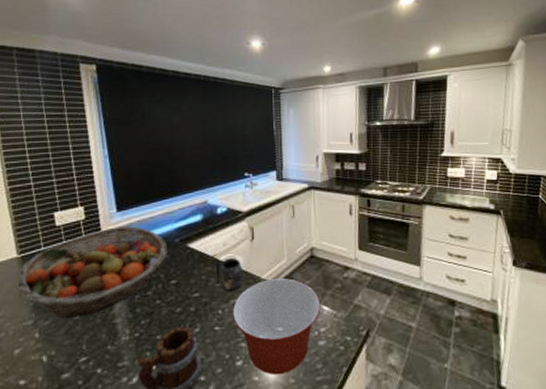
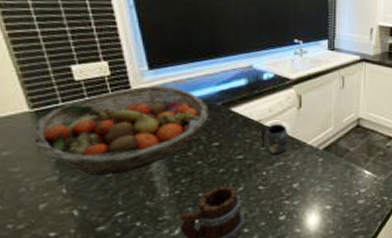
mixing bowl: present [233,278,321,376] -> none [278,145,363,228]

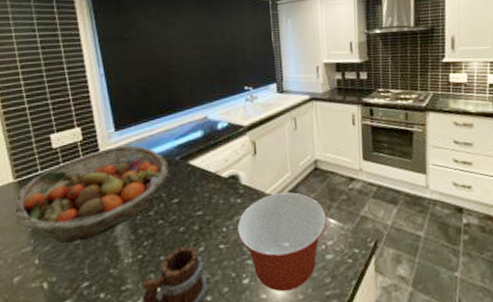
mug: present [259,124,288,154] -> none [216,174,246,208]
mixing bowl: none [278,145,363,228] -> present [238,192,327,292]

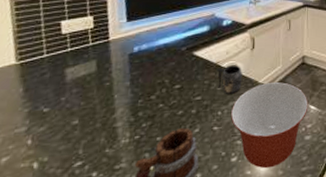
fruit basket: present [13,145,169,244] -> none [10,35,174,125]
mug: none [216,174,246,208] -> present [216,65,242,94]

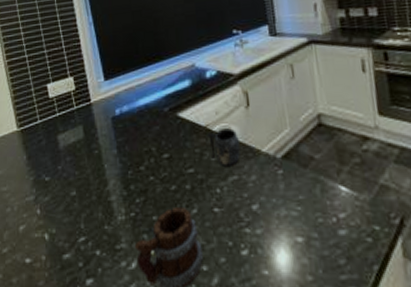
mixing bowl: present [231,82,308,169] -> none [232,151,337,270]

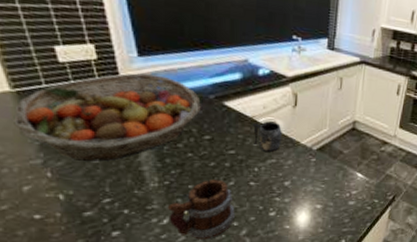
fruit basket: none [17,95,158,196] -> present [13,73,201,162]

